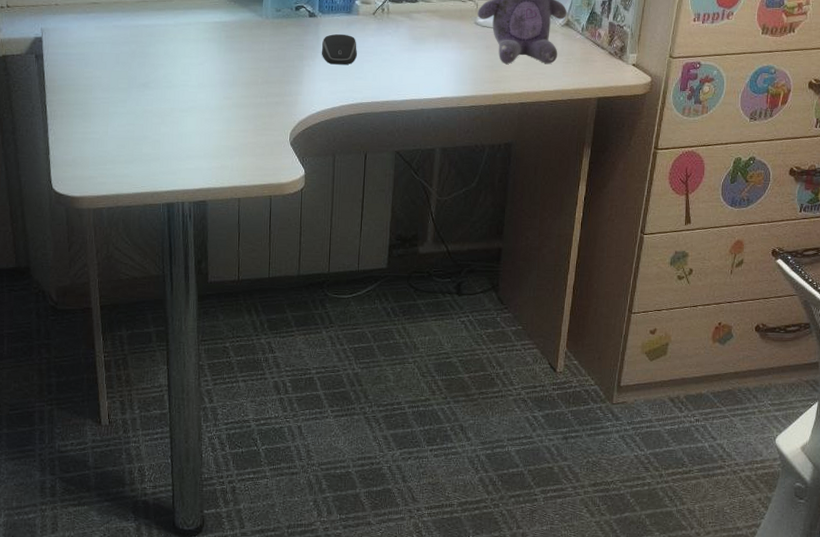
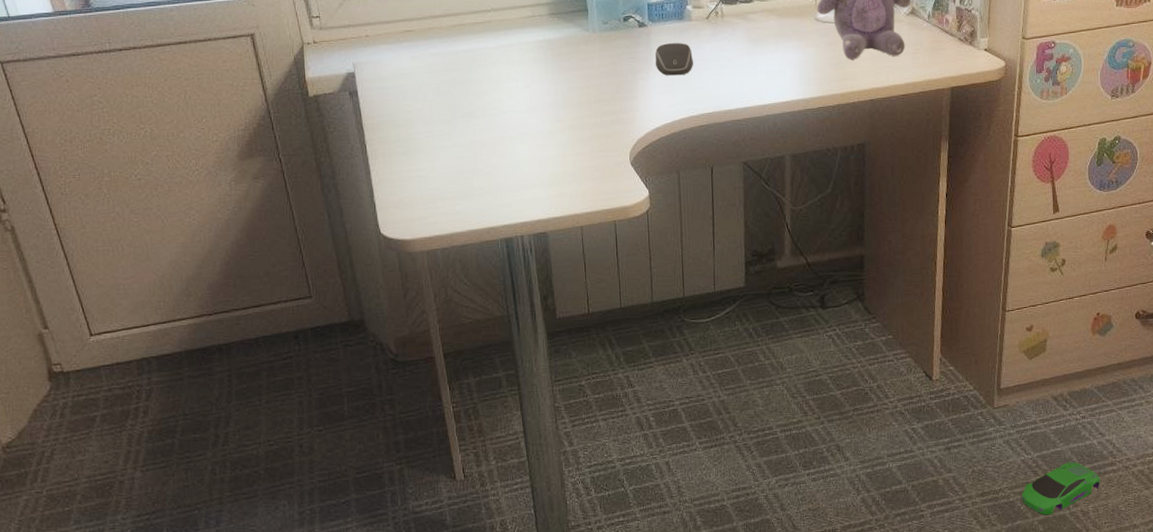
toy car: none [632,462,708,510] -> present [1022,462,1100,515]

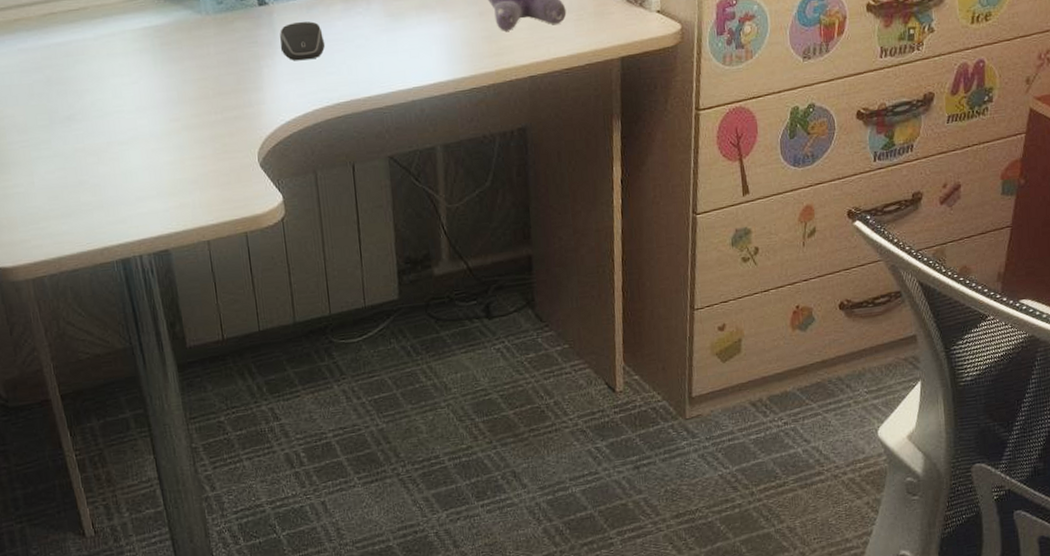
toy car: present [1022,462,1100,515] -> none [721,473,807,535]

